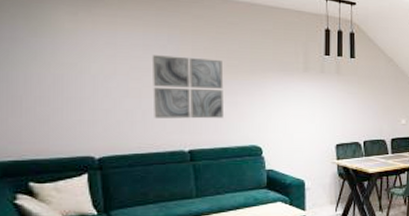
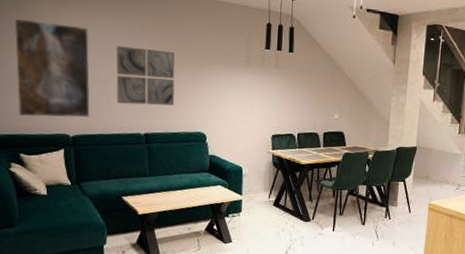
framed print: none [20,26,121,139] -> present [14,18,91,118]

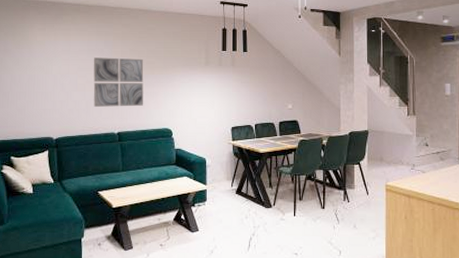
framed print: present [14,18,91,118] -> none [9,41,72,124]

